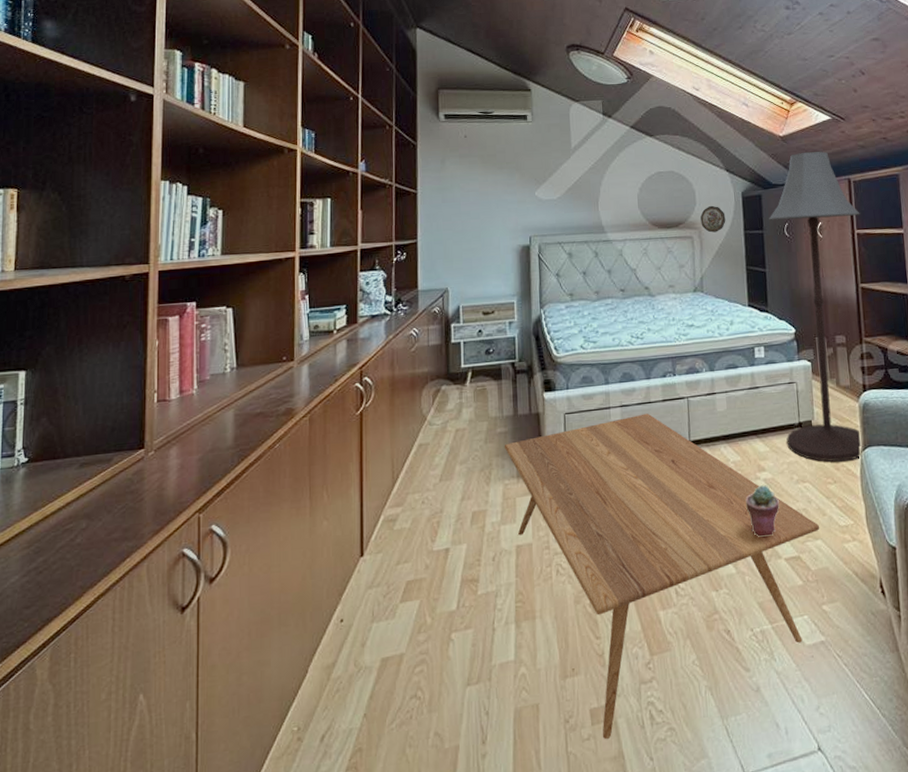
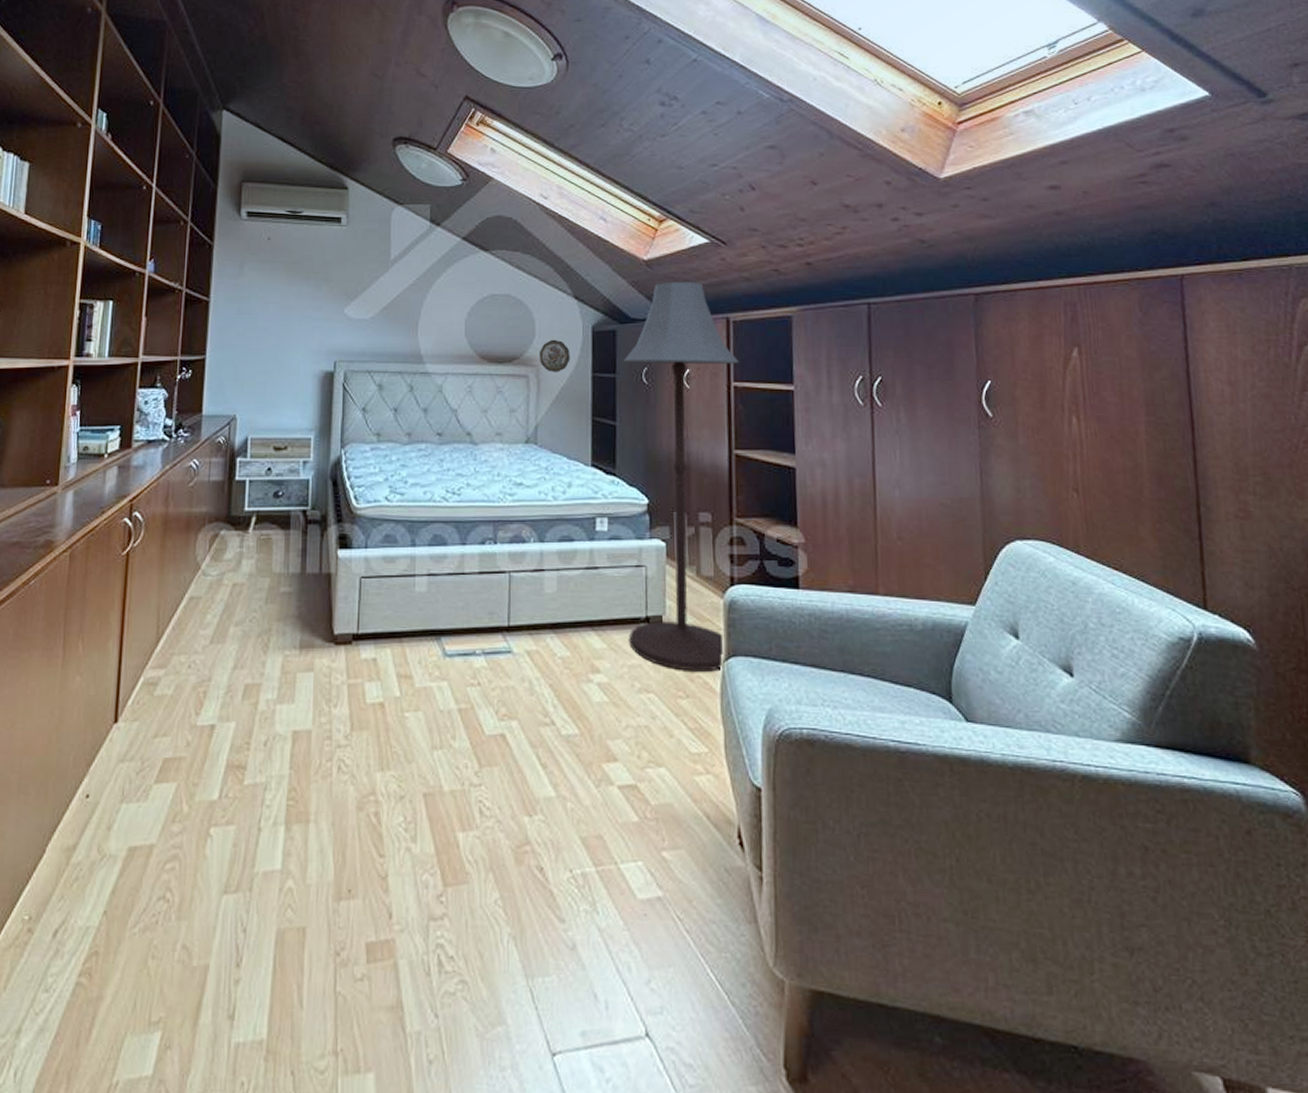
coffee table: present [504,413,820,740] -> none [287,586,665,984]
potted succulent: present [745,485,780,538] -> none [573,690,615,757]

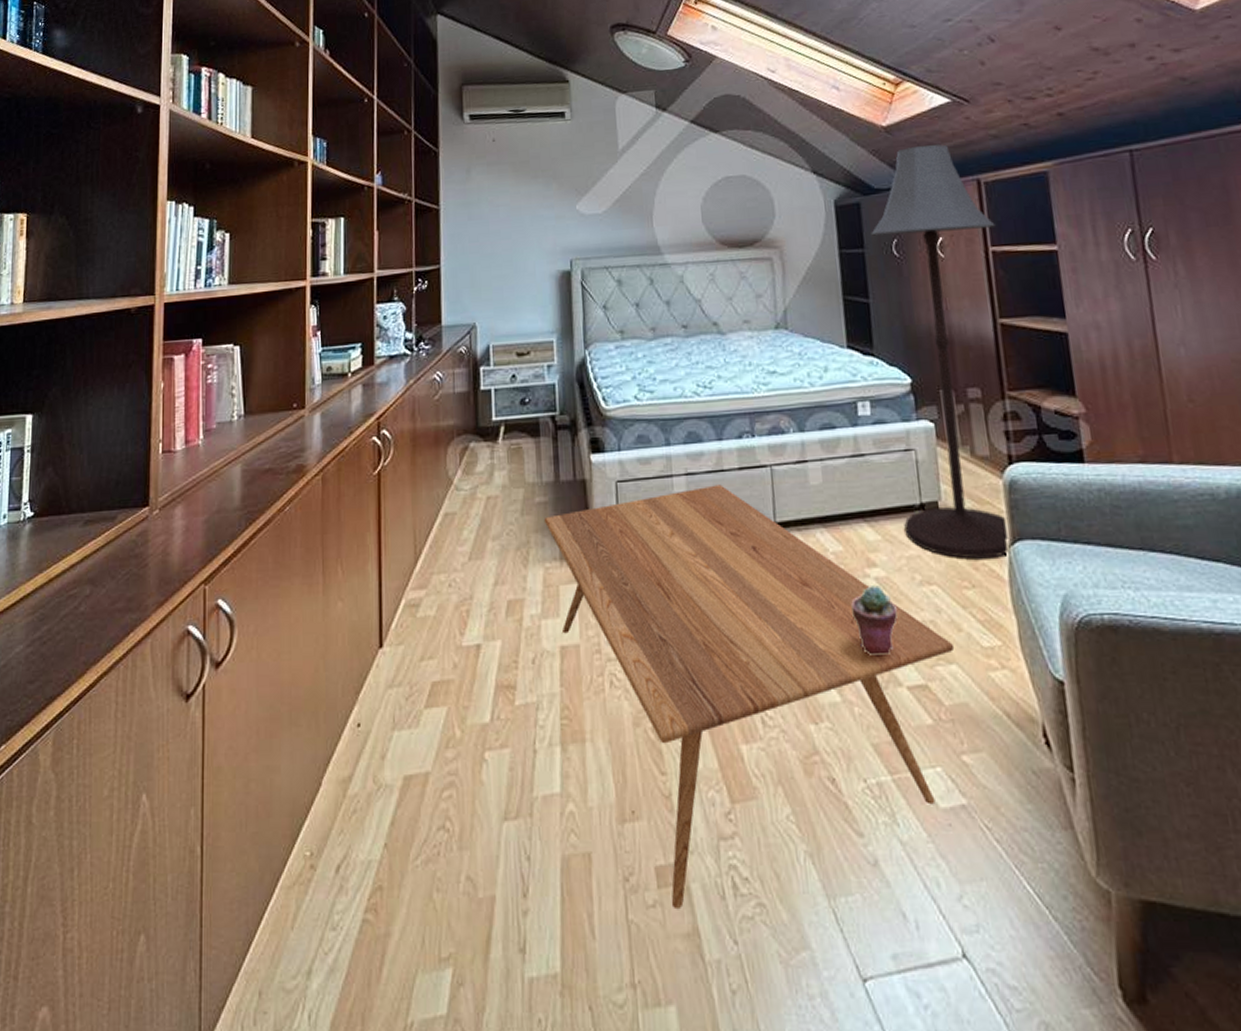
coffee table: none [287,586,665,984] -> present [543,484,955,910]
decorative plate: present [540,339,570,372] -> none [781,217,815,253]
potted succulent: none [573,690,615,757] -> present [851,585,898,657]

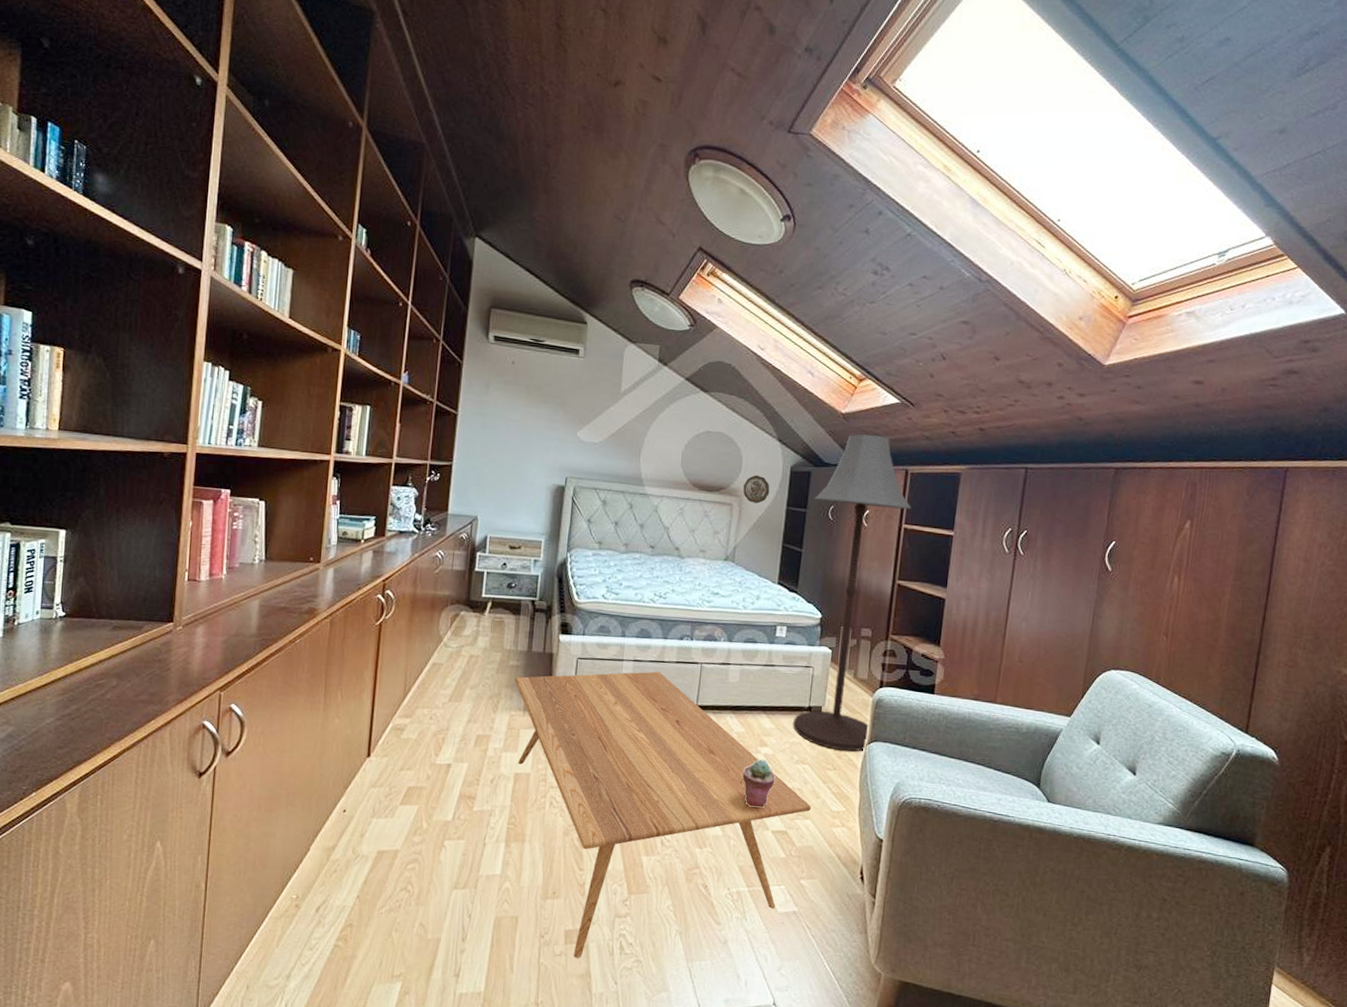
decorative plate: none [781,217,815,253] -> present [743,475,770,504]

